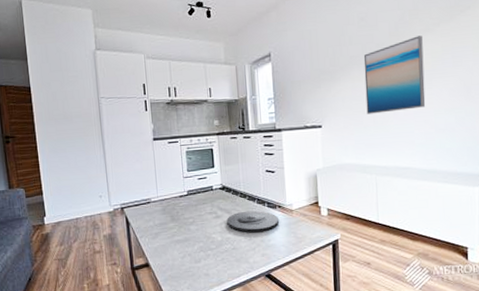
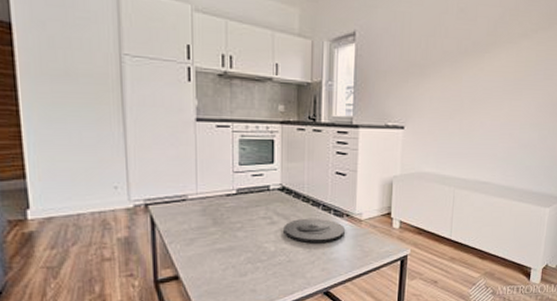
wall art: present [363,35,426,114] -> none [453,40,520,121]

